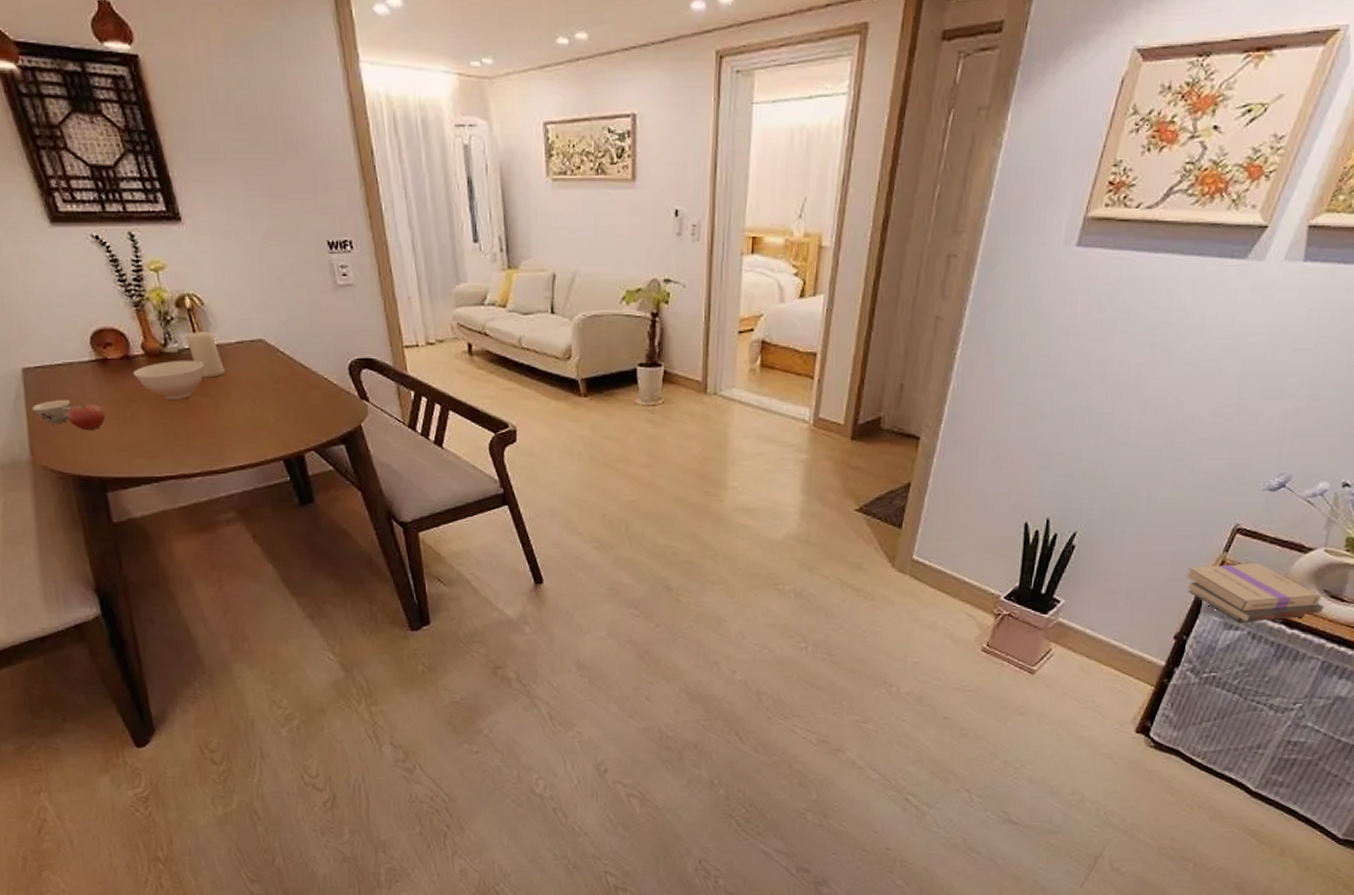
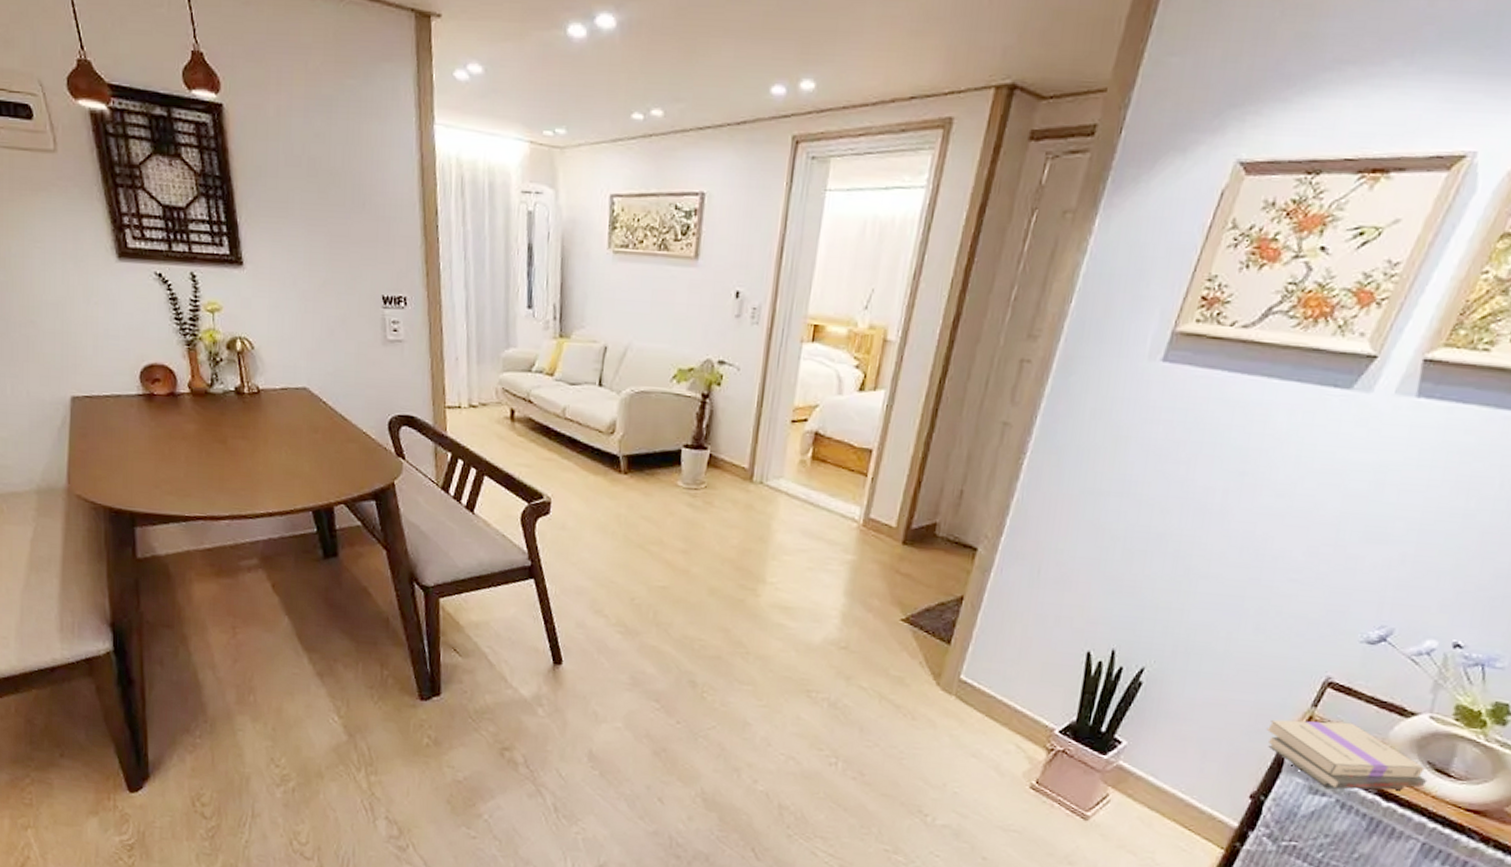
teacup: present [31,400,71,424] -> none [74,430,113,455]
apple: present [66,400,106,431] -> none [107,432,144,464]
bowl: present [132,359,205,400] -> none [176,401,247,441]
candle: present [186,330,226,378] -> none [232,374,267,422]

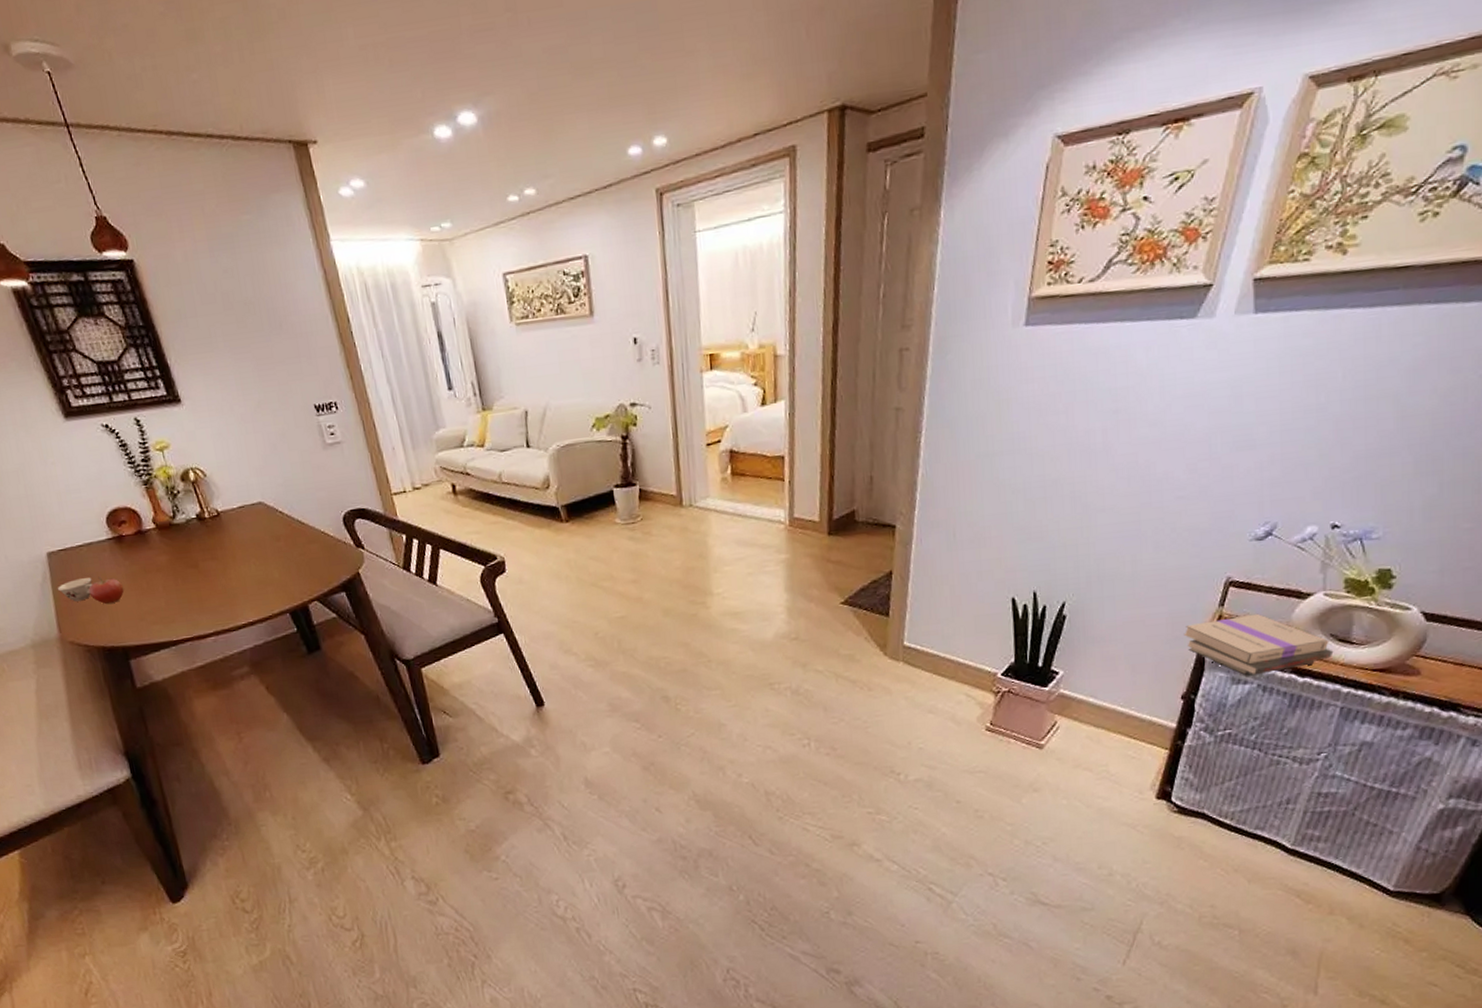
teacup: none [74,430,113,455] -> present [57,577,93,602]
apple: none [107,432,144,464] -> present [88,576,124,605]

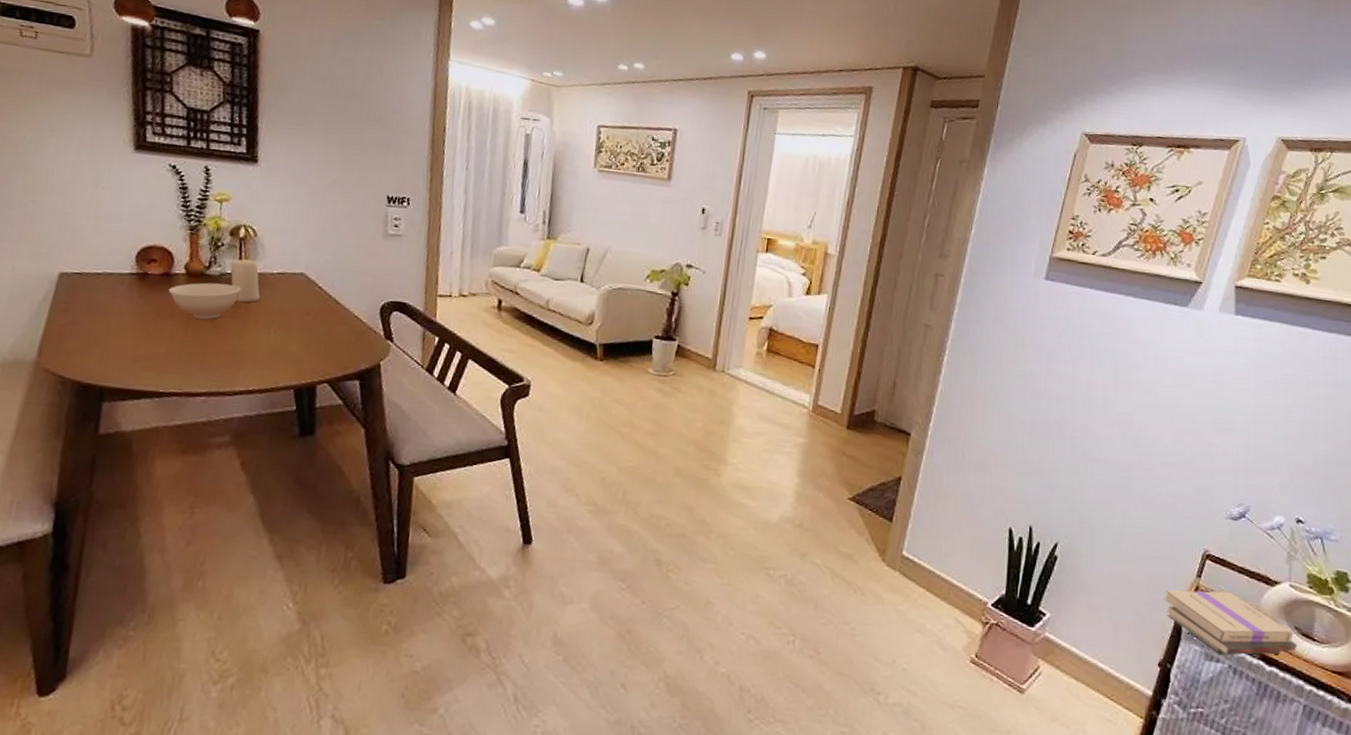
teacup: present [57,577,93,602] -> none [55,306,97,329]
apple: present [88,576,124,605] -> none [87,309,128,339]
bowl: none [146,528,211,568] -> present [168,282,242,320]
candle: none [192,499,231,544] -> present [230,259,261,303]

